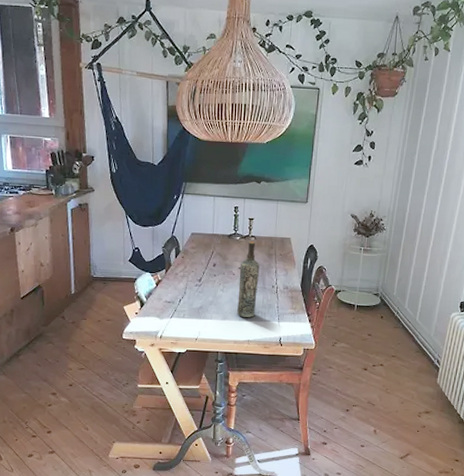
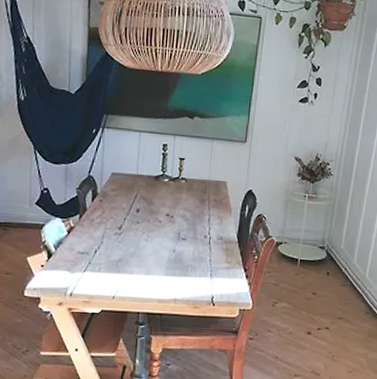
bottle: present [237,241,260,317] -> none [163,184,191,272]

